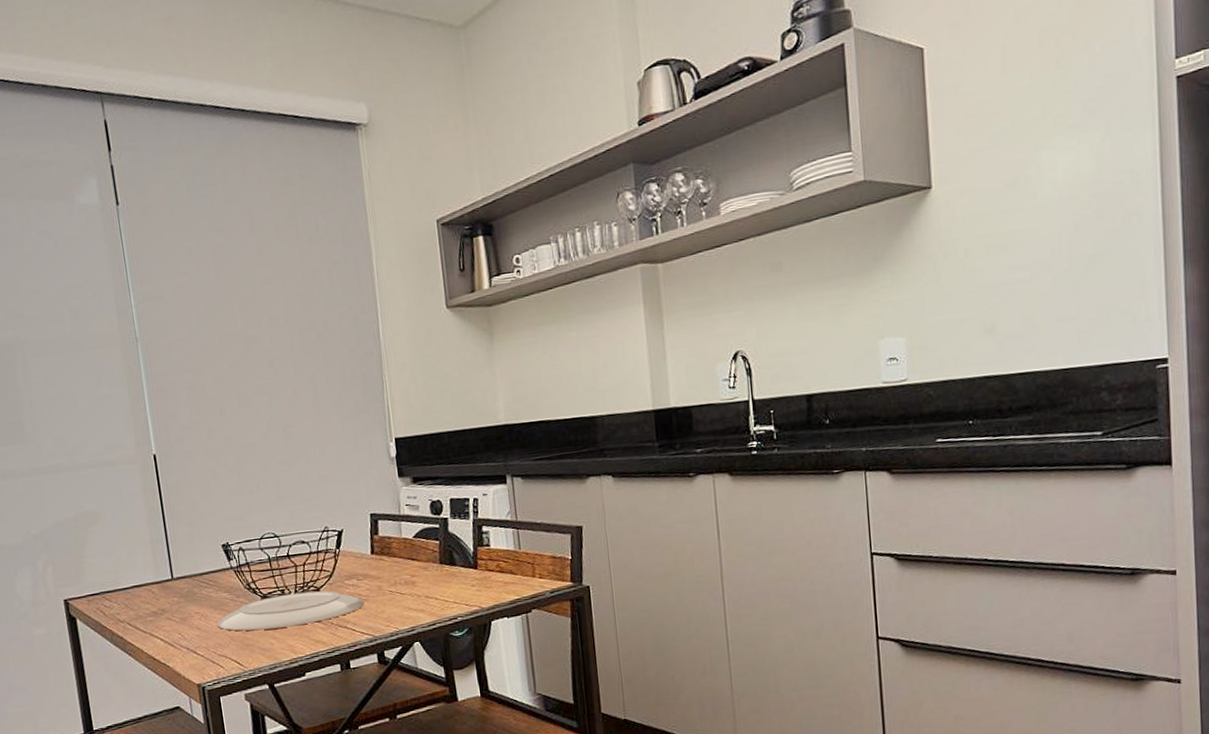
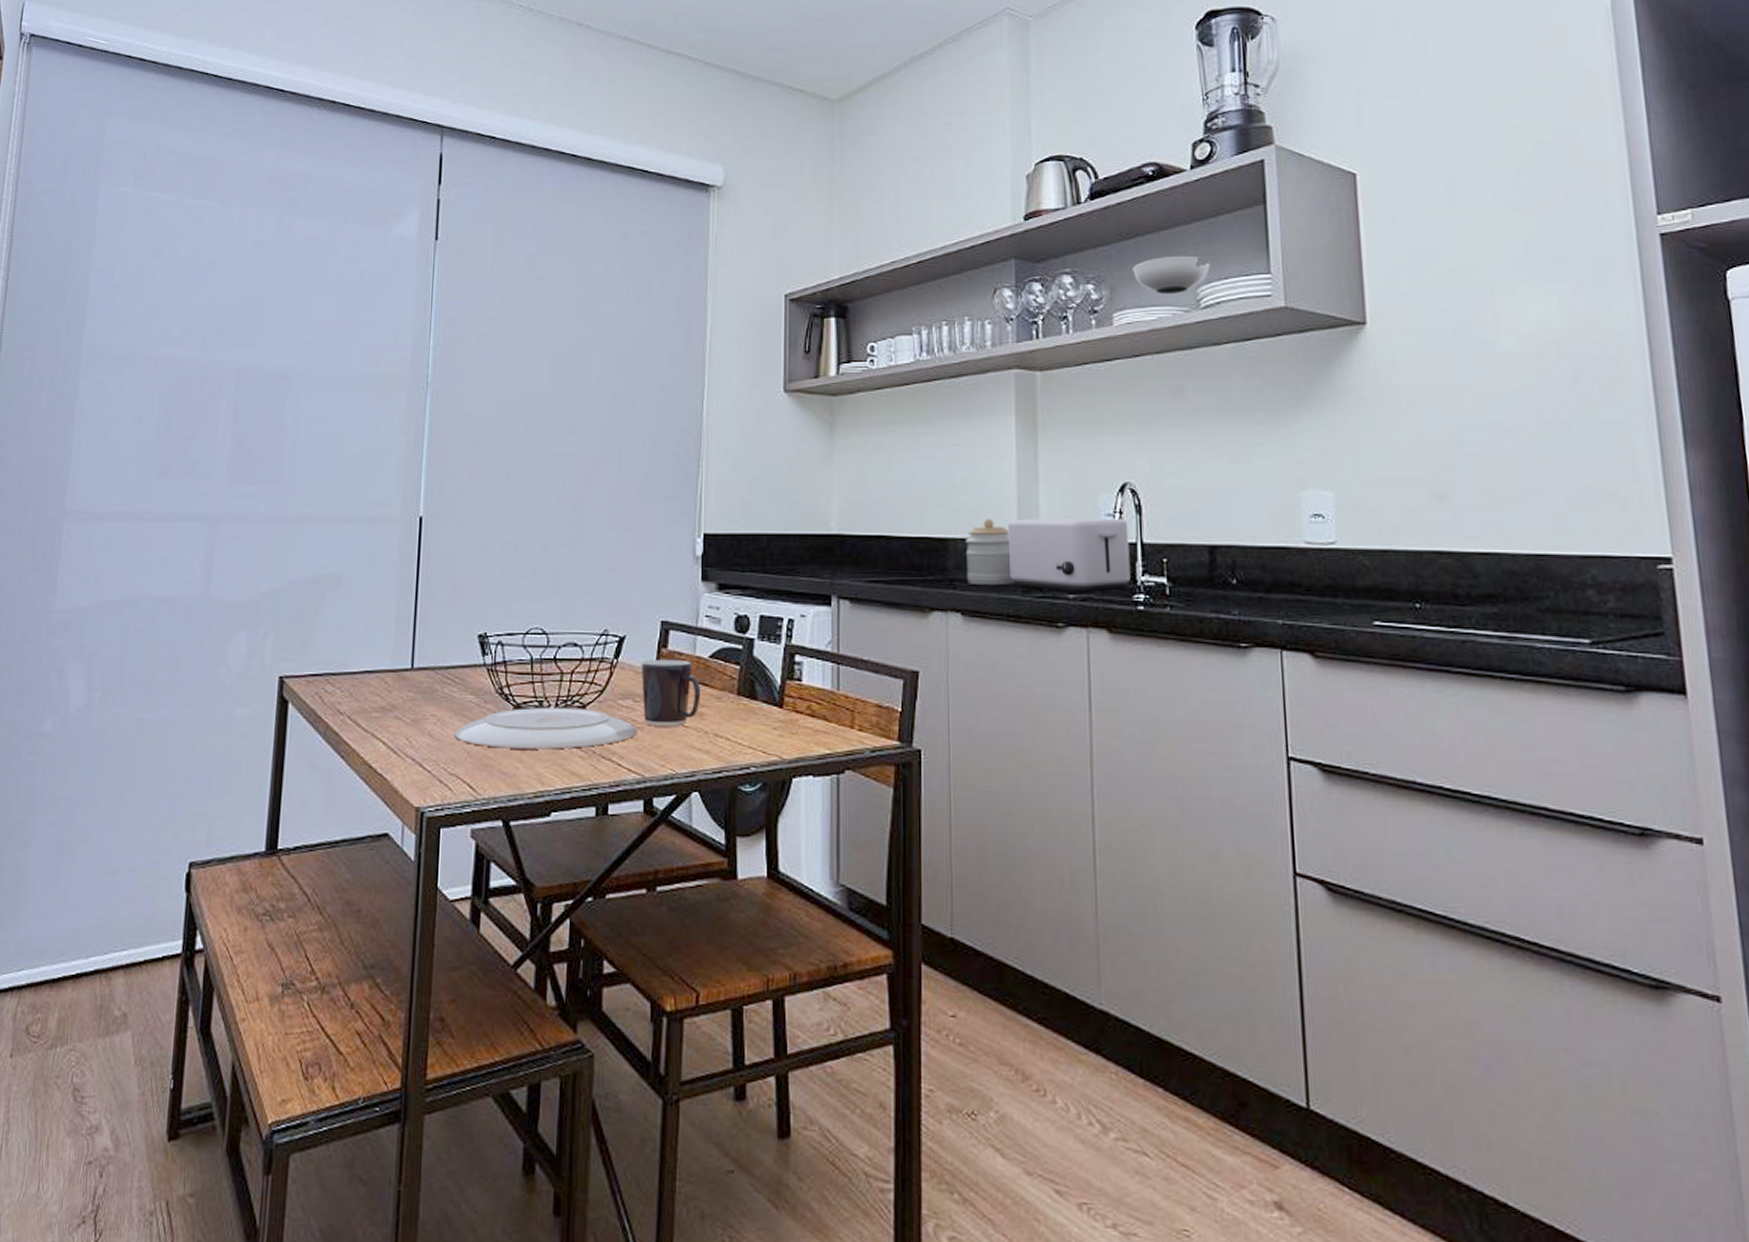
mug: none [359,542,411,598] -> present [641,659,701,727]
jar: none [610,395,653,452] -> present [965,519,1015,586]
toaster: none [643,381,746,449] -> present [1007,517,1131,593]
bowl: none [734,142,801,181] -> present [1132,255,1211,294]

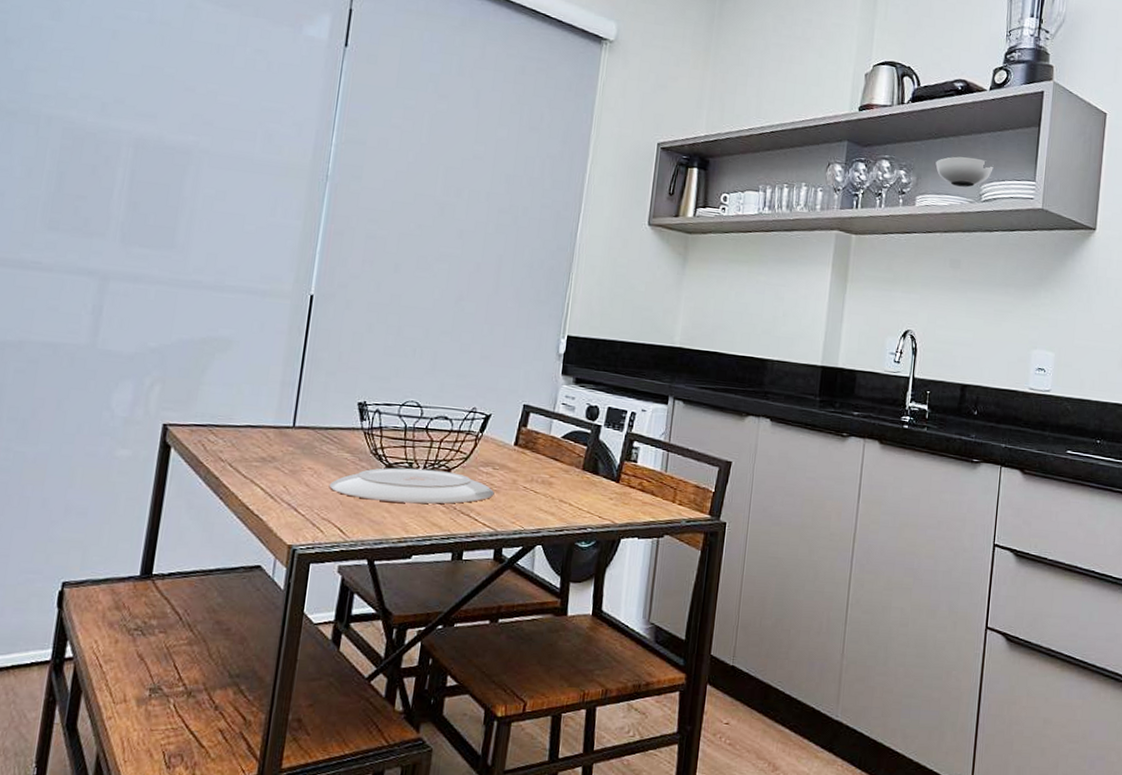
mug: present [641,659,701,727] -> none [501,436,552,492]
jar: present [965,519,1015,586] -> none [778,347,815,401]
toaster: present [1007,517,1131,593] -> none [811,349,905,412]

